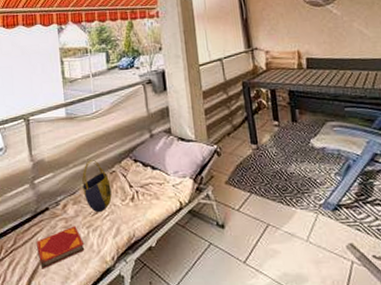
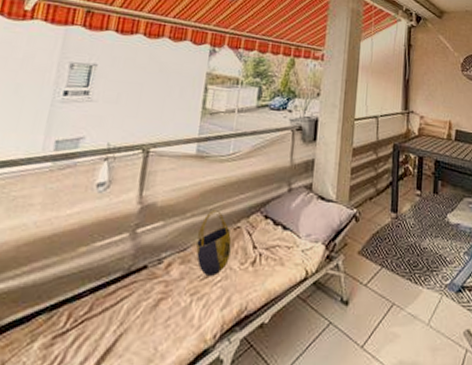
hardback book: present [37,226,85,269] -> none [118,291,183,348]

